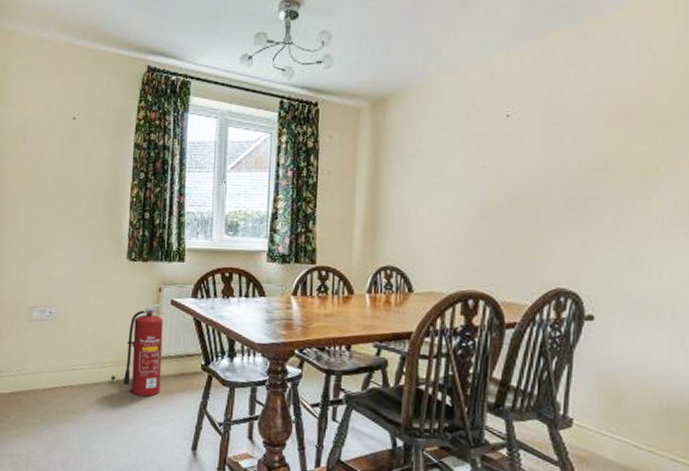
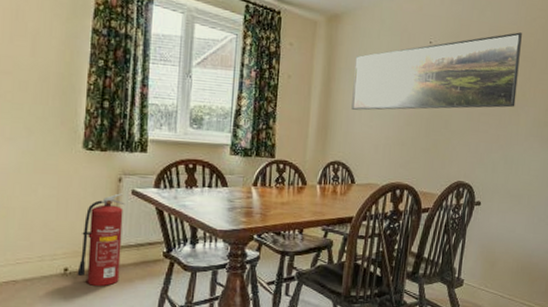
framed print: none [405,87,648,205] -> present [351,32,522,111]

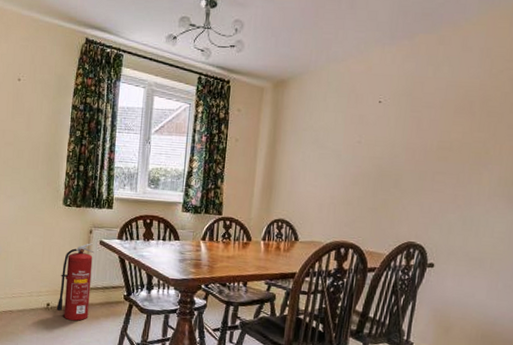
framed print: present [351,32,522,111] -> none [296,86,486,171]

